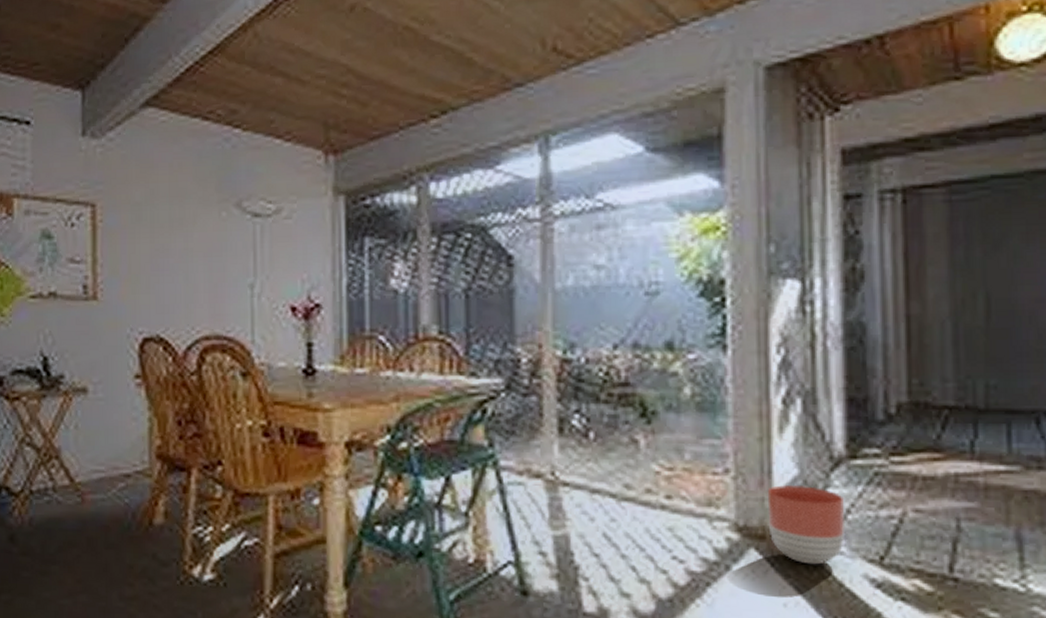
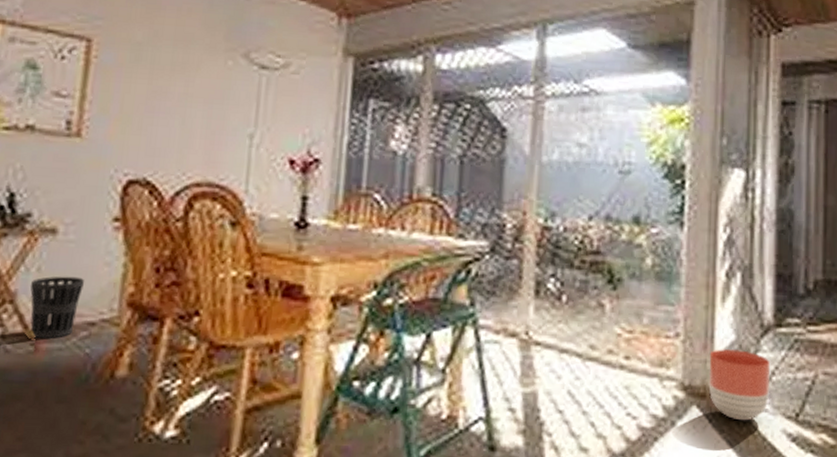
wastebasket: none [70,432,117,491] -> present [30,276,85,339]

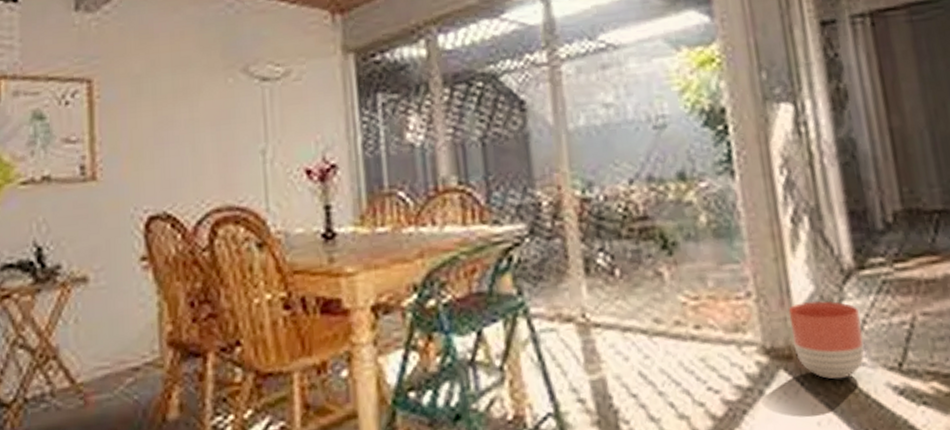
wastebasket: present [30,276,85,339] -> none [70,323,123,392]

